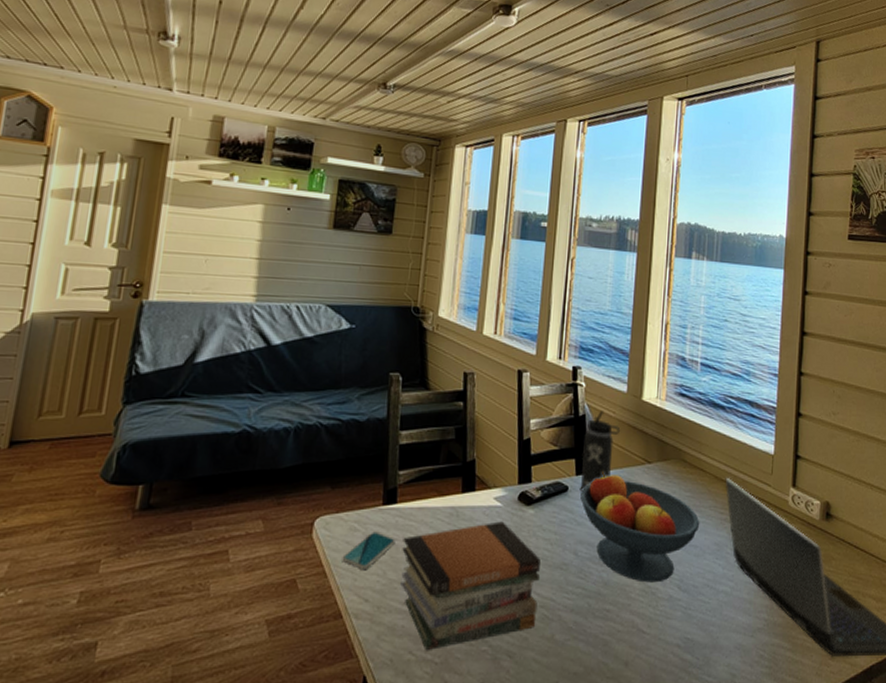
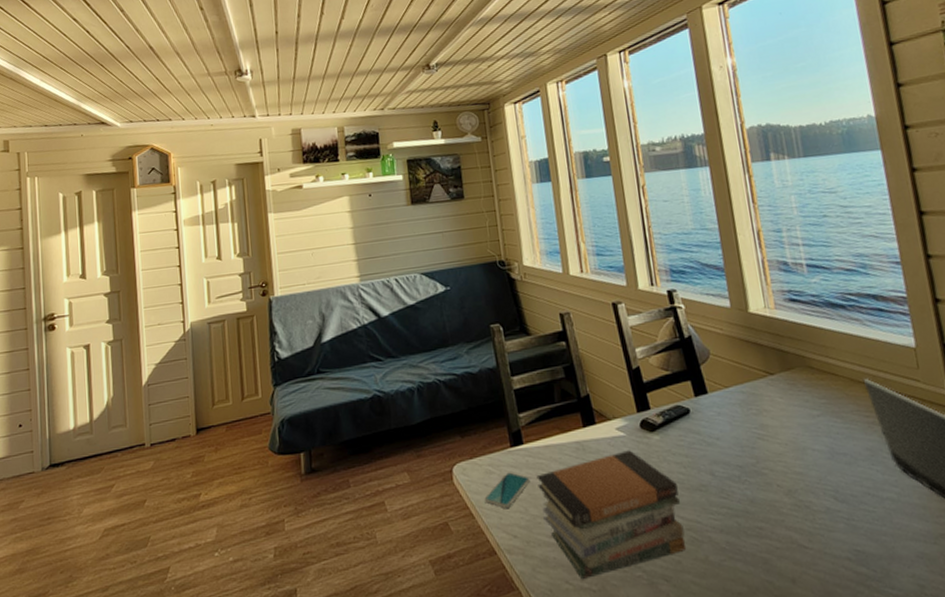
fruit bowl: present [580,472,700,583] -> none [704,390,845,497]
thermos bottle: present [581,411,621,492] -> none [694,329,733,412]

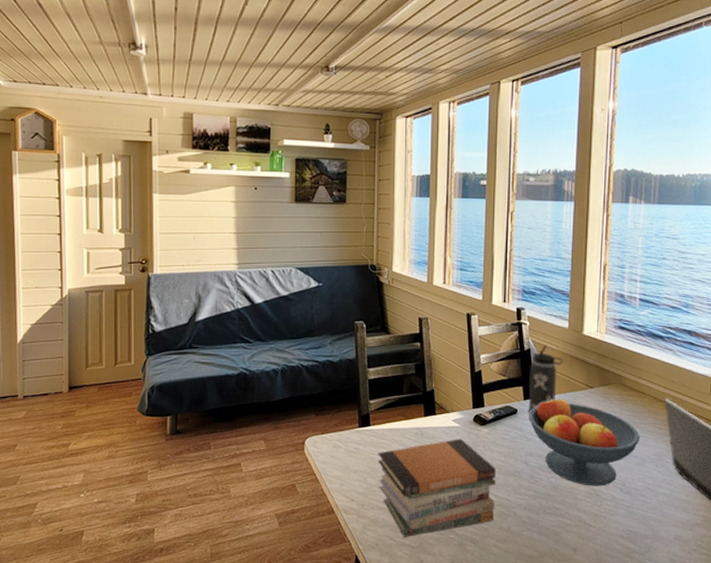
smartphone: present [484,472,530,508] -> none [330,448,372,477]
thermos bottle: none [694,329,733,412] -> present [528,345,564,413]
fruit bowl: none [704,390,845,497] -> present [529,396,640,486]

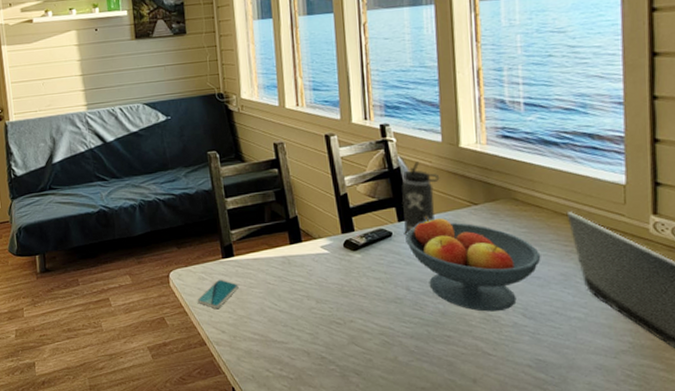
smartphone: none [330,448,372,477] -> present [197,279,239,308]
book stack: present [378,438,496,537] -> none [245,265,378,368]

